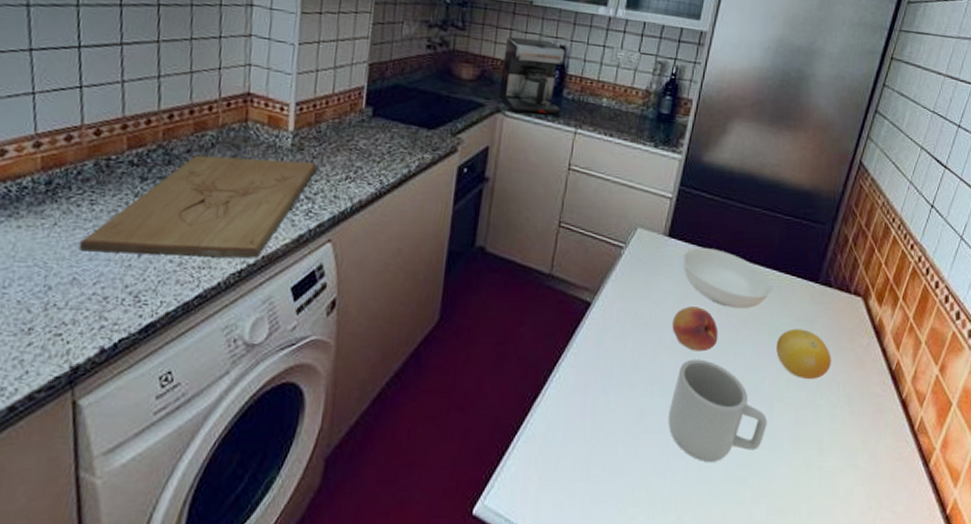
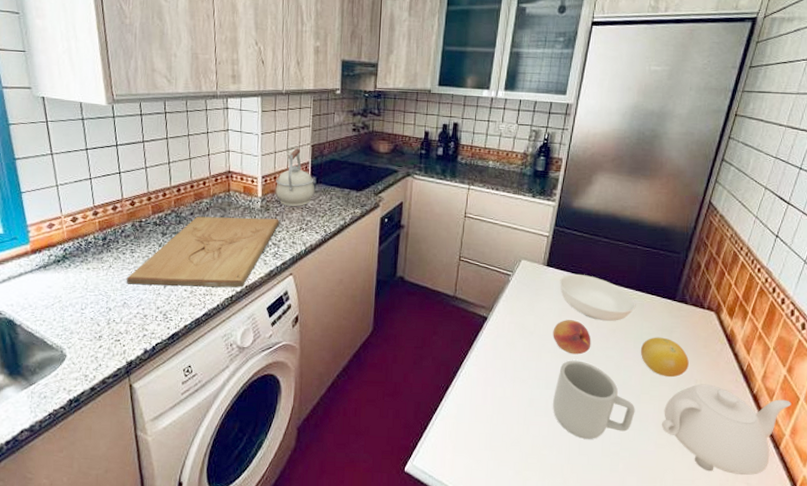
kettle: none [313,65,371,148] -> present [275,147,315,207]
coffee maker: present [498,36,565,117] -> none [408,118,458,177]
teapot: none [798,387,943,500] -> present [662,384,791,475]

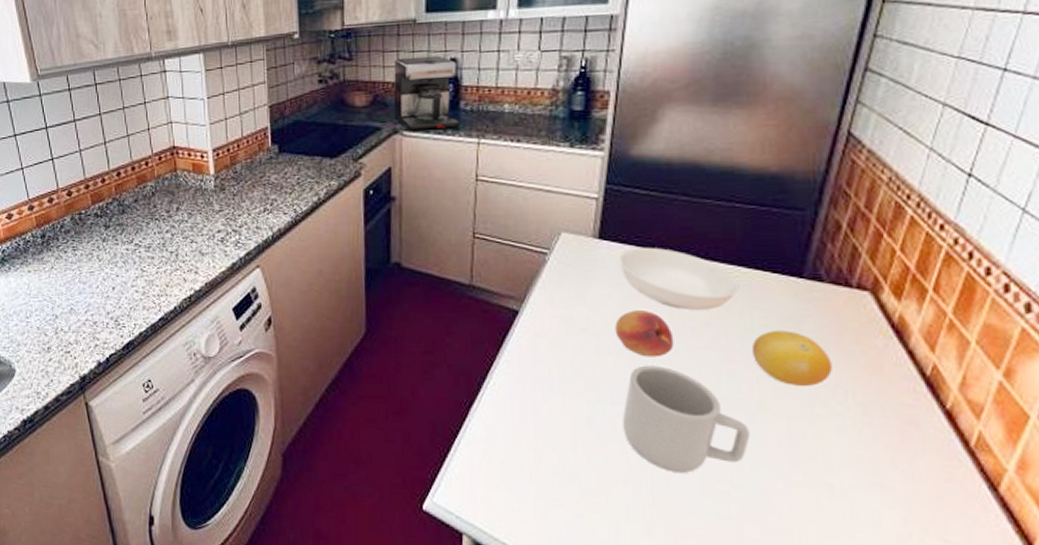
cutting board: present [126,216,280,288] -> none [70,200,239,287]
kettle: present [275,147,315,207] -> none [230,110,278,184]
coffee maker: none [408,118,458,177] -> present [393,55,459,132]
teapot: present [662,384,791,475] -> none [795,395,1015,529]

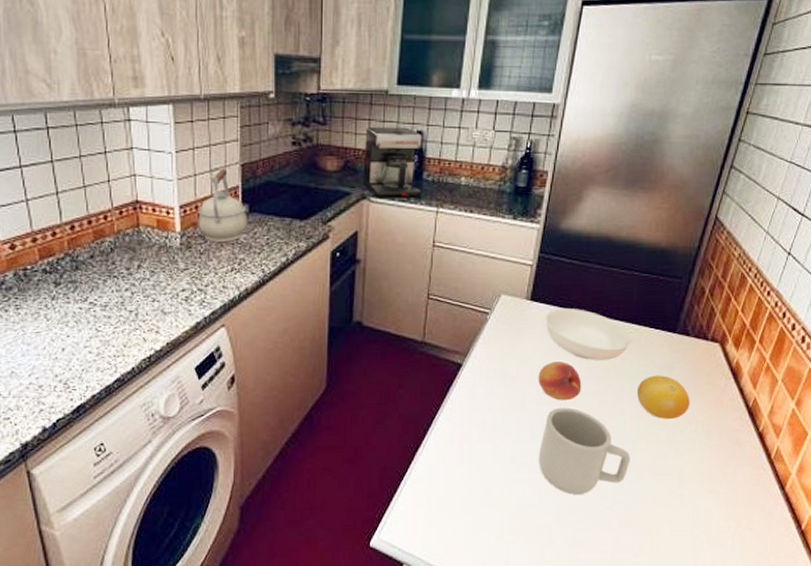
kettle: none [230,110,278,184] -> present [198,168,248,243]

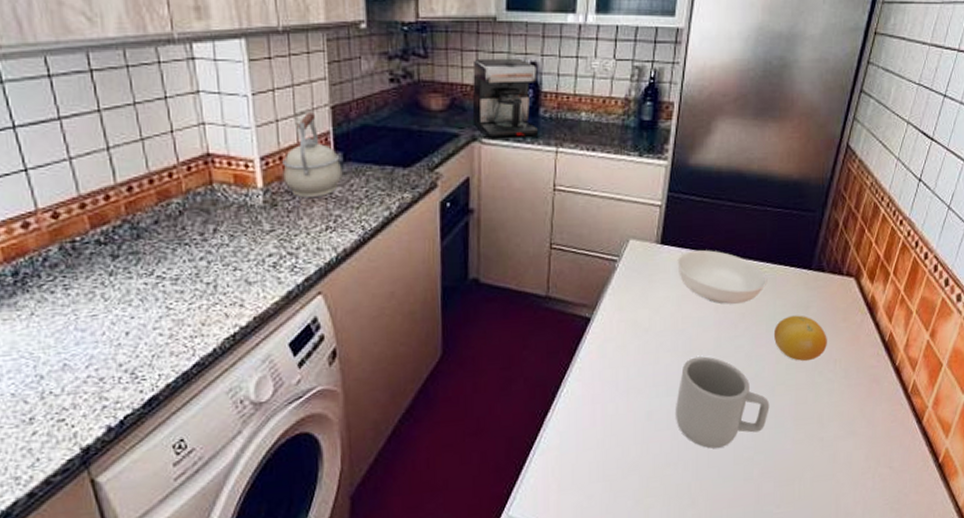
fruit: present [538,362,582,401] -> none [672,308,717,350]

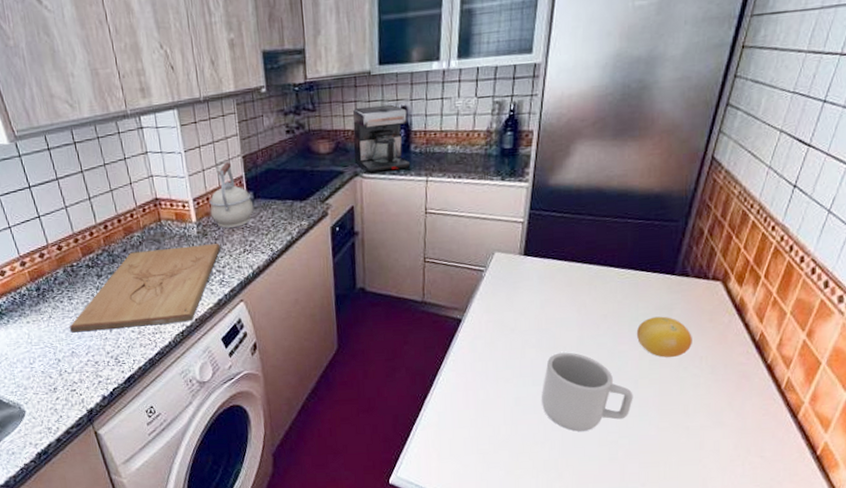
cutting board: none [61,217,295,337] -> present [69,243,221,333]
bowl: present [677,250,768,304] -> none [540,259,629,307]

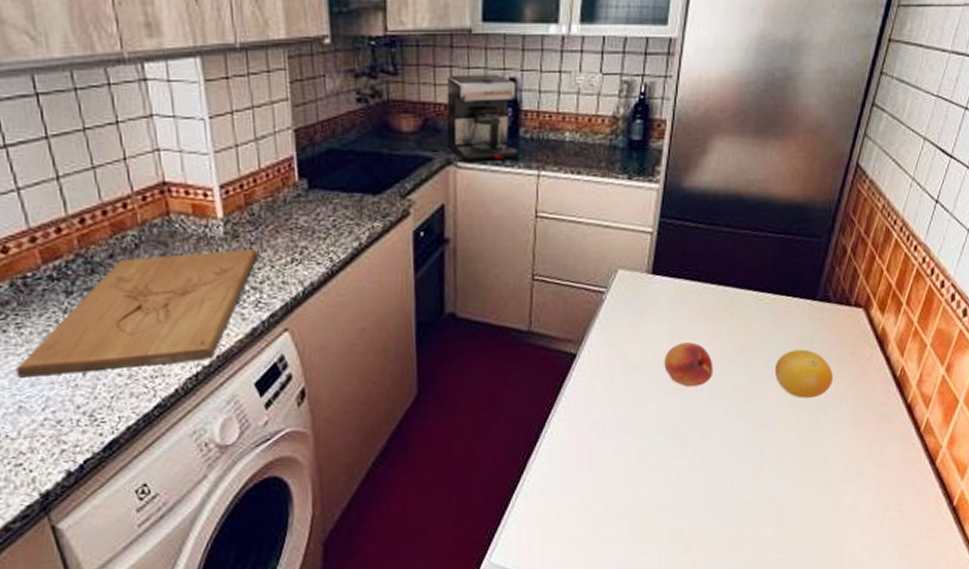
kettle: present [209,161,254,229] -> none [243,135,309,229]
fruit: none [536,310,580,347] -> present [664,342,713,387]
mug: present [541,352,633,431] -> none [667,394,770,492]

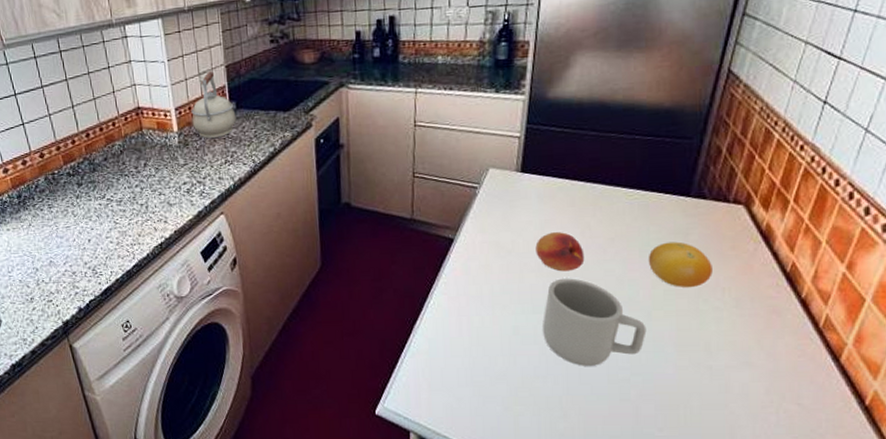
cutting board: present [15,249,258,378] -> none [48,154,202,242]
kettle: none [243,135,309,229] -> present [191,70,237,139]
coffee maker: present [446,74,518,163] -> none [338,14,398,85]
mug: none [667,394,770,492] -> present [542,278,647,366]

